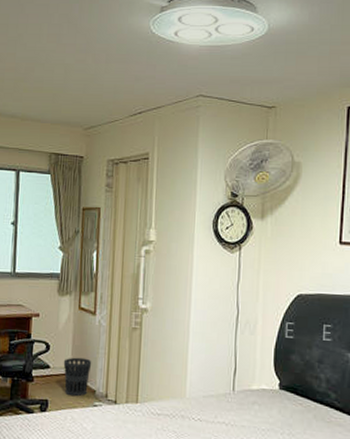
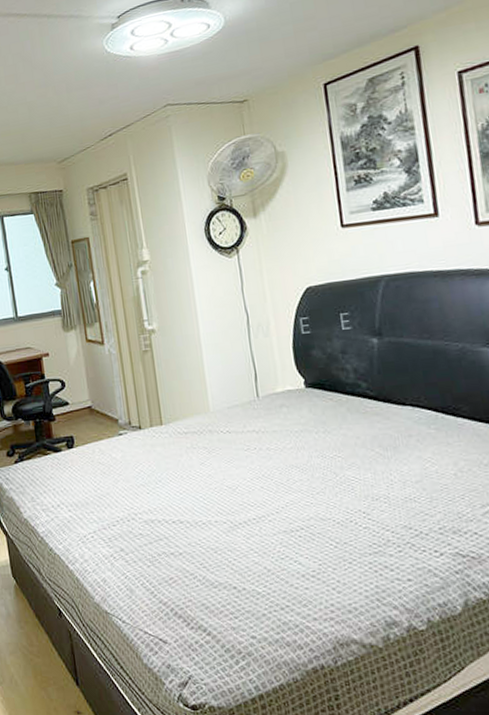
wastebasket: present [63,357,92,397] -> none [81,388,111,429]

